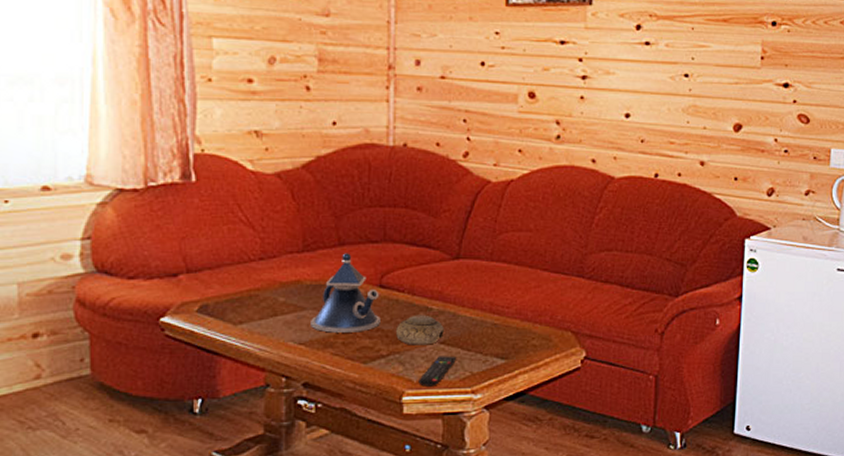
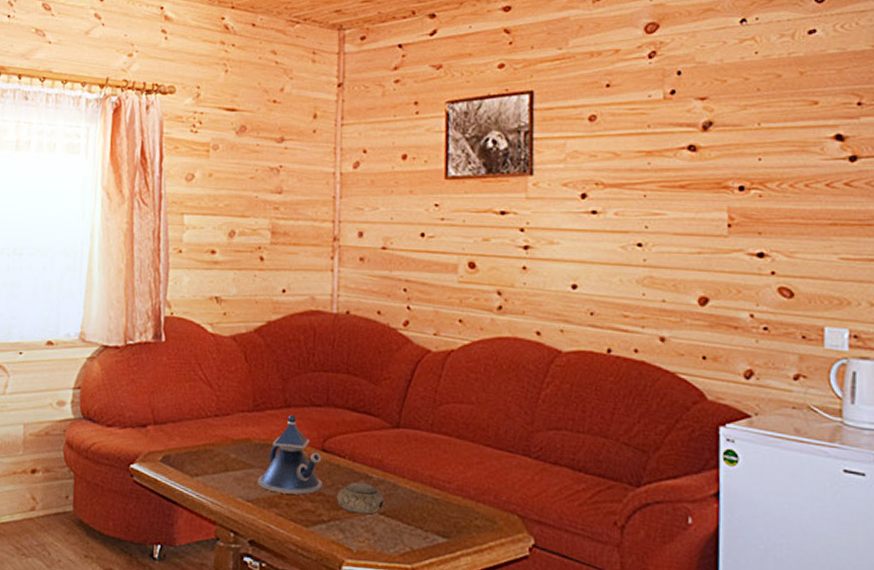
remote control: present [418,356,457,387] -> none [358,527,397,559]

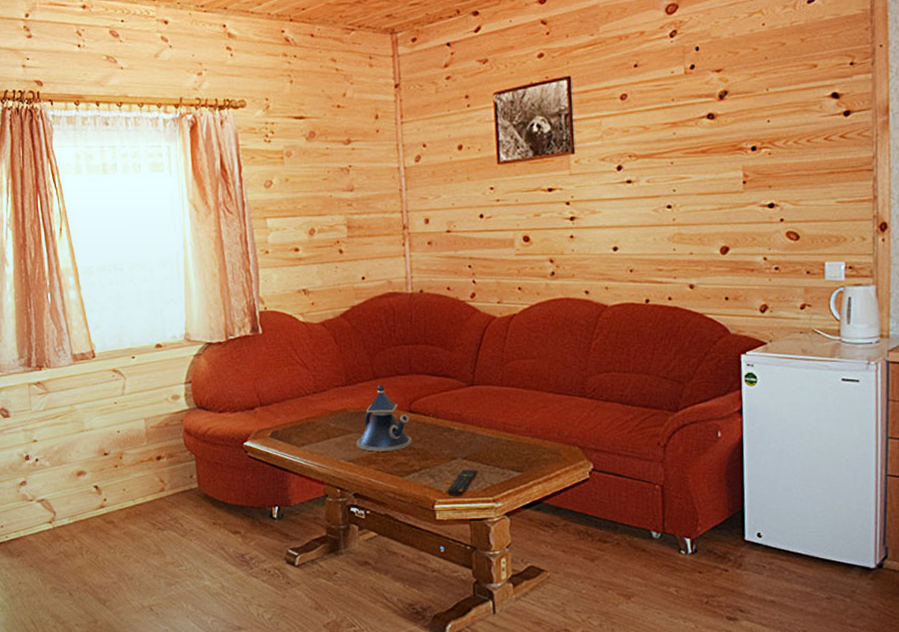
bowl: present [337,482,384,515] -> none [425,434,465,461]
remote control: none [358,527,397,559] -> present [447,469,479,496]

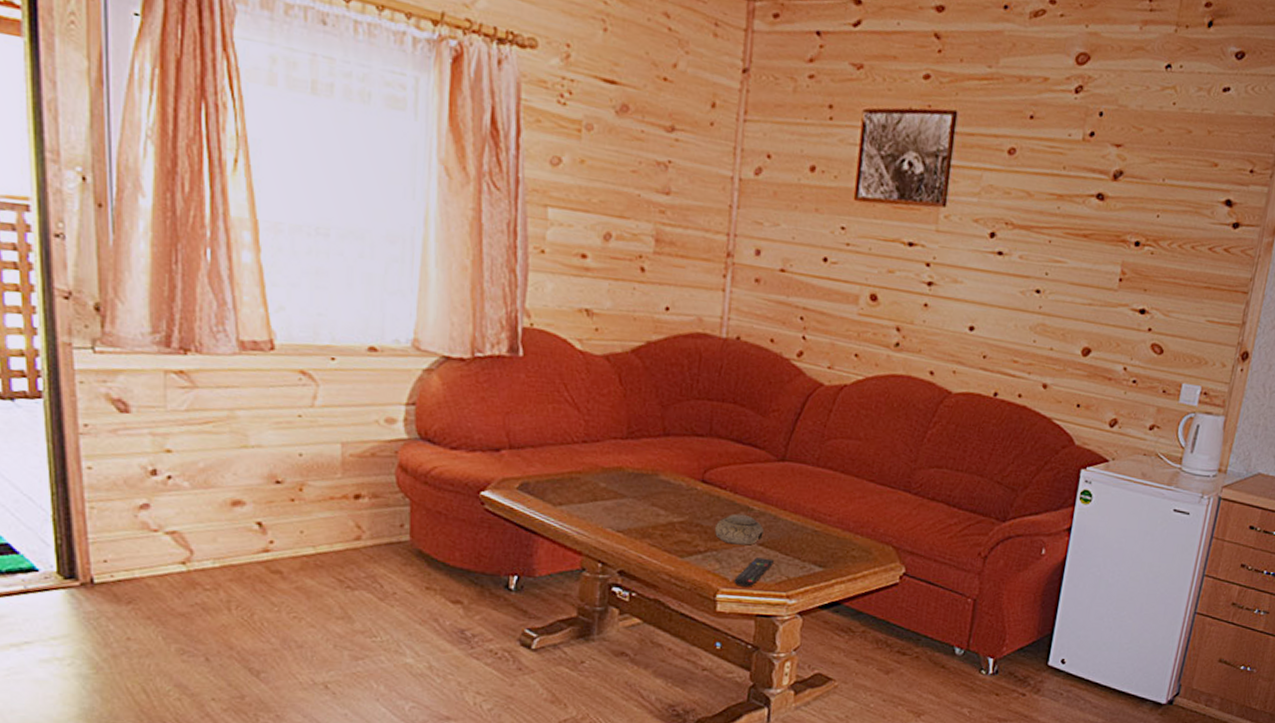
teapot: present [356,385,412,452] -> none [630,444,701,526]
bowl: none [425,434,465,461] -> present [715,513,764,545]

